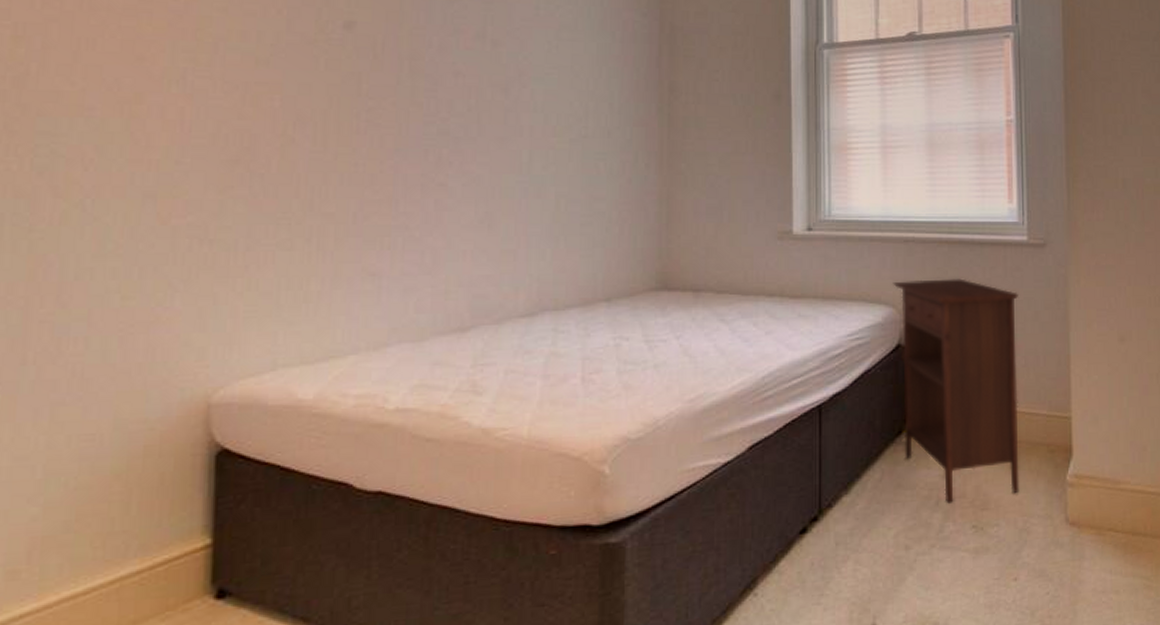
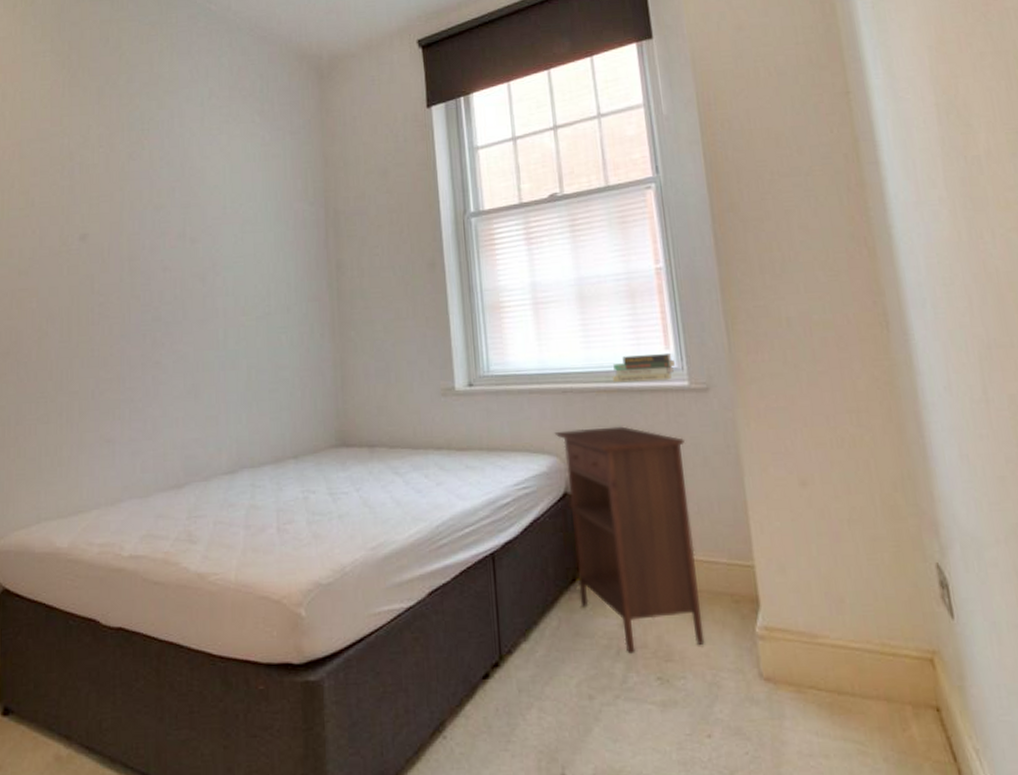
books: none [954,208,1017,235] -> present [612,354,676,383]

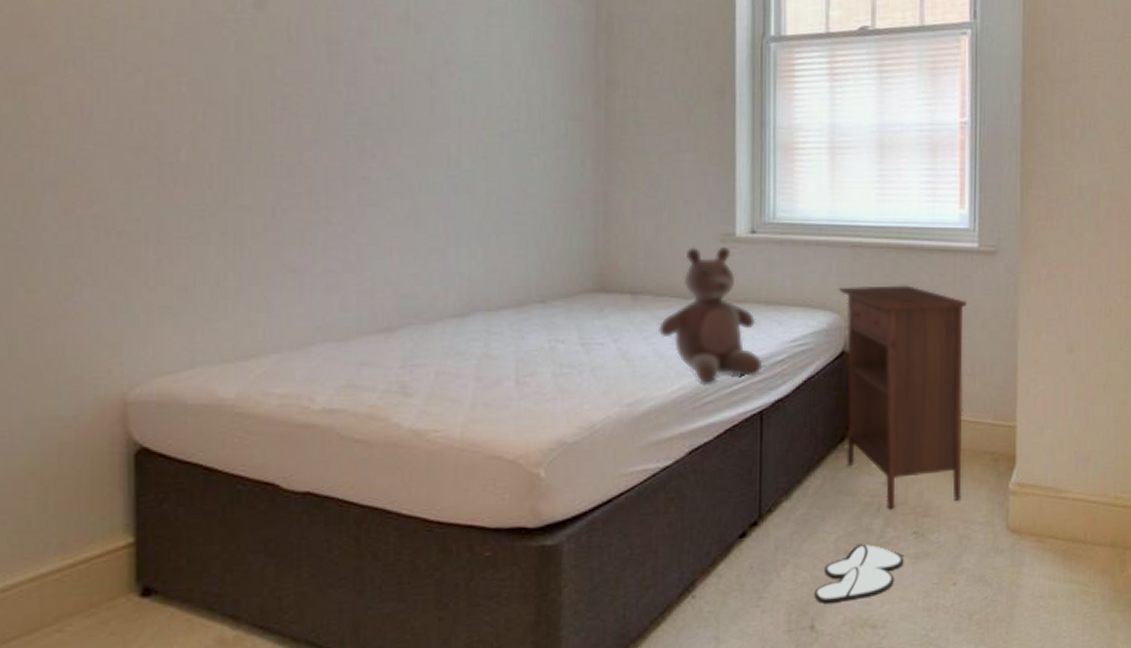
teddy bear: none [393,399,490,527] -> present [657,246,763,383]
slippers: none [561,688,652,751] -> present [814,544,904,604]
books: present [612,354,676,383] -> none [903,213,968,241]

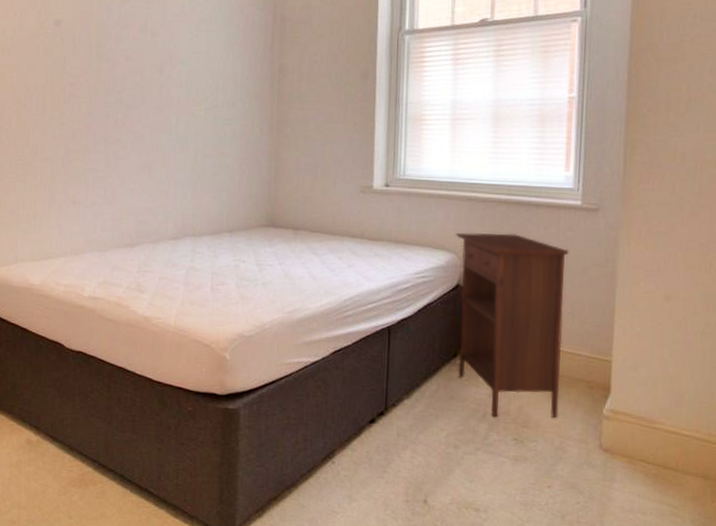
teddy bear: present [657,246,763,383] -> none [311,196,392,301]
slippers: present [814,544,904,604] -> none [427,441,505,486]

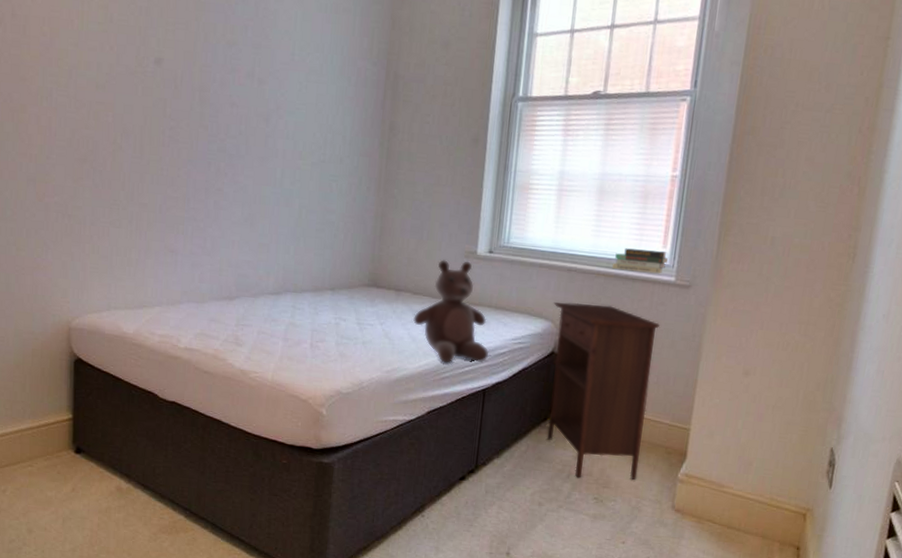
teddy bear: none [311,196,392,301] -> present [412,259,489,363]
books: none [513,174,573,199] -> present [611,248,669,274]

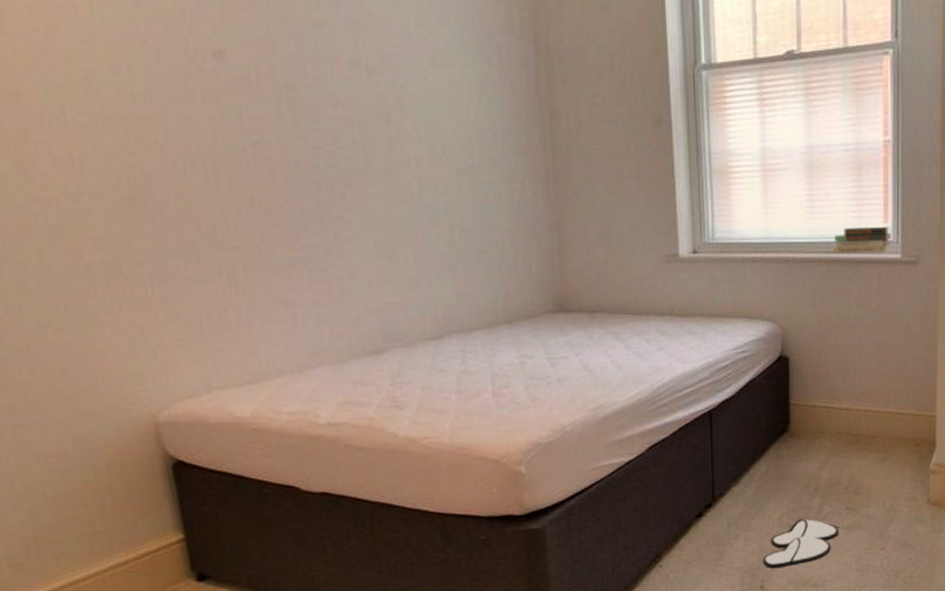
teddy bear: present [412,259,489,363] -> none [614,266,710,388]
slippers: none [511,499,585,540] -> present [763,519,839,568]
nightstand: present [547,302,660,480] -> none [774,295,891,490]

